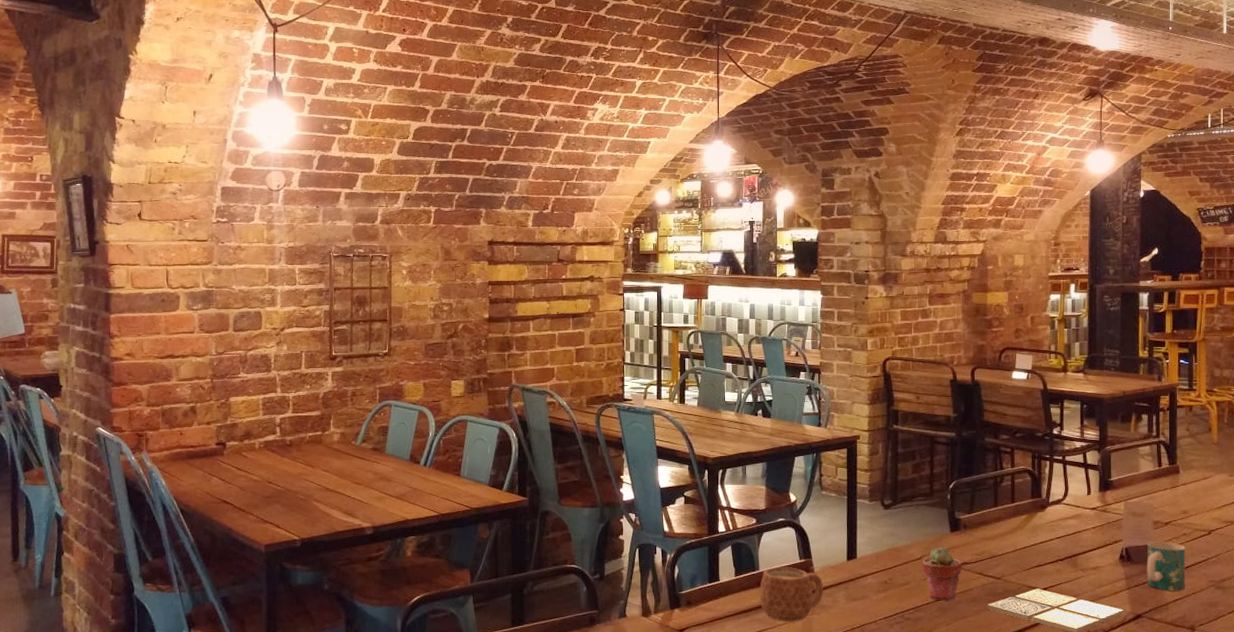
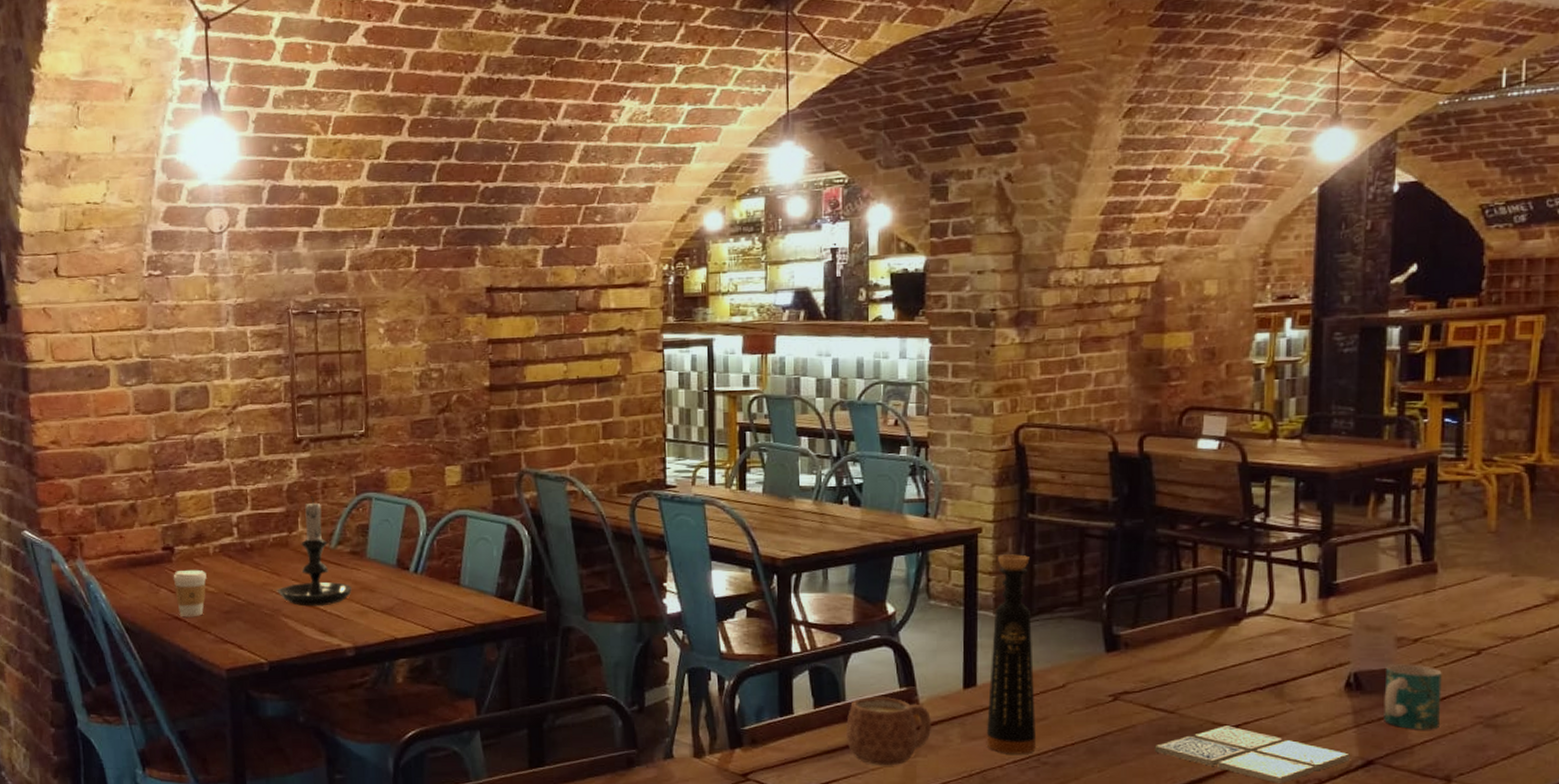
coffee cup: none [224,461,252,501] -> present [173,569,207,617]
candle holder: none [309,402,373,493] -> present [275,496,352,607]
bottle: none [864,456,901,612] -> present [986,554,1036,754]
potted succulent: present [922,547,962,600] -> none [1065,671,1121,740]

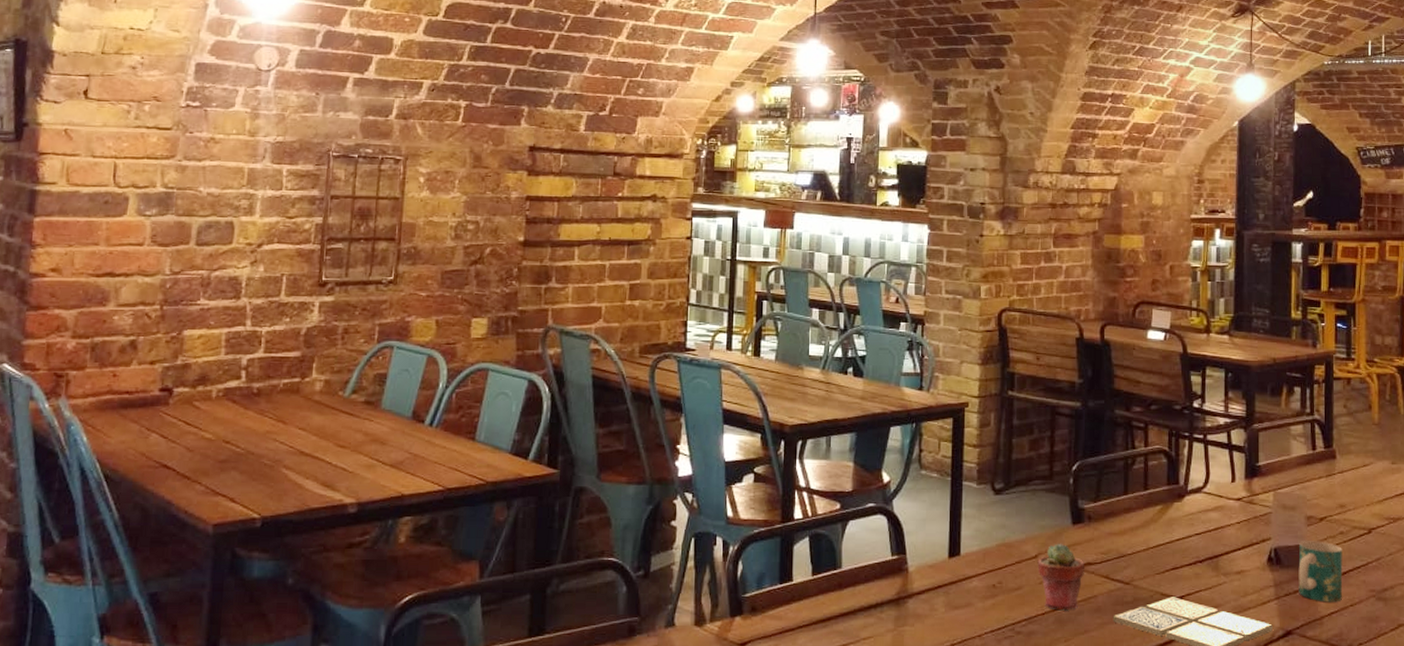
coffee cup: present [173,569,207,617] -> none [167,413,205,466]
candle holder: present [275,496,352,607] -> none [279,341,362,458]
mug: present [846,697,931,765] -> none [841,565,919,634]
bottle: present [986,554,1036,754] -> none [967,428,1011,624]
potted succulent: none [1065,671,1121,740] -> present [1037,543,1084,609]

